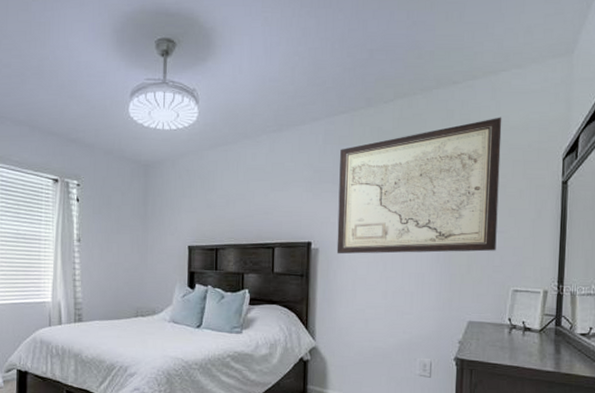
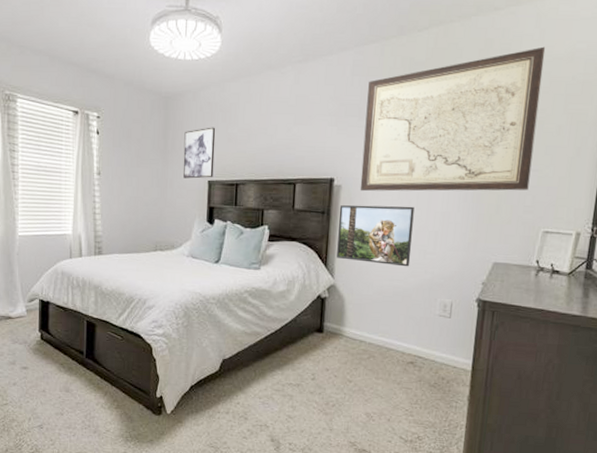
wall art: none [163,193,195,244] -> present [183,127,216,179]
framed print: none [316,267,390,328] -> present [337,204,415,267]

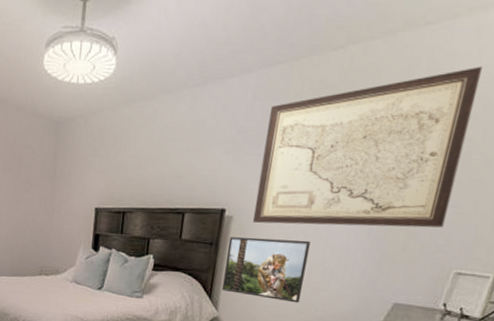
wall art: present [183,127,216,179] -> none [71,153,105,206]

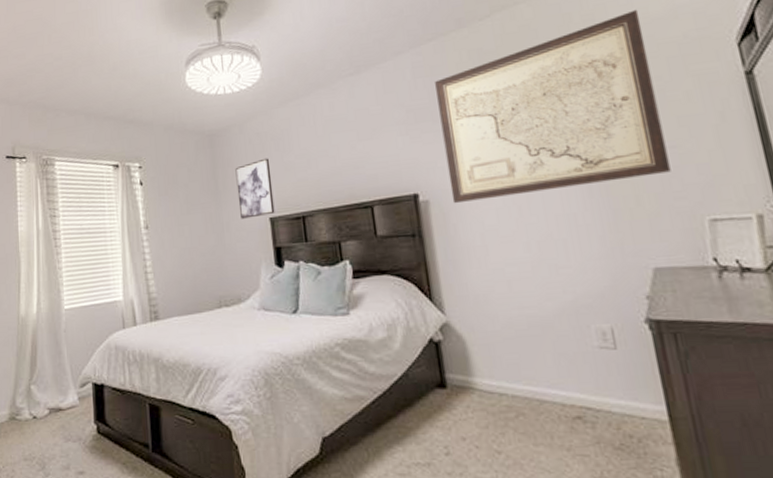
wall art: none [71,153,105,206] -> present [235,158,275,219]
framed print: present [222,236,311,303] -> none [432,212,541,289]

